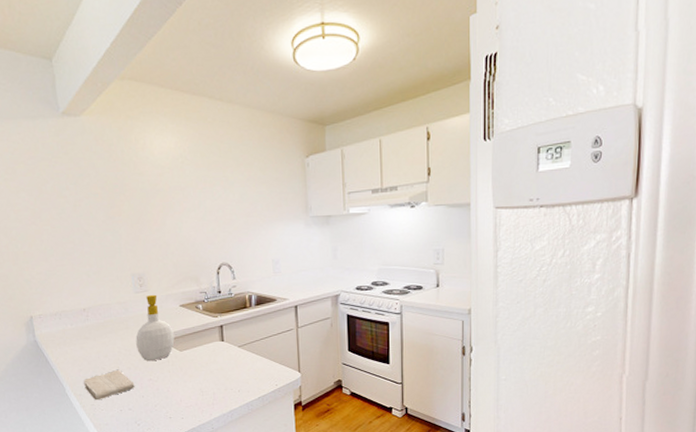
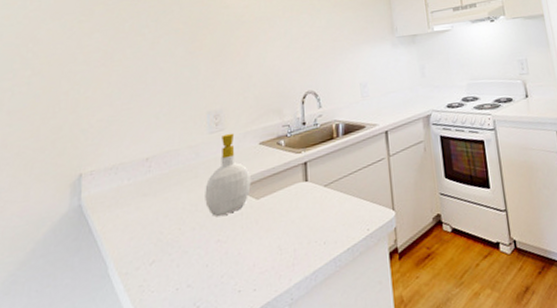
washcloth: present [84,370,135,401] -> none [134,233,198,279]

